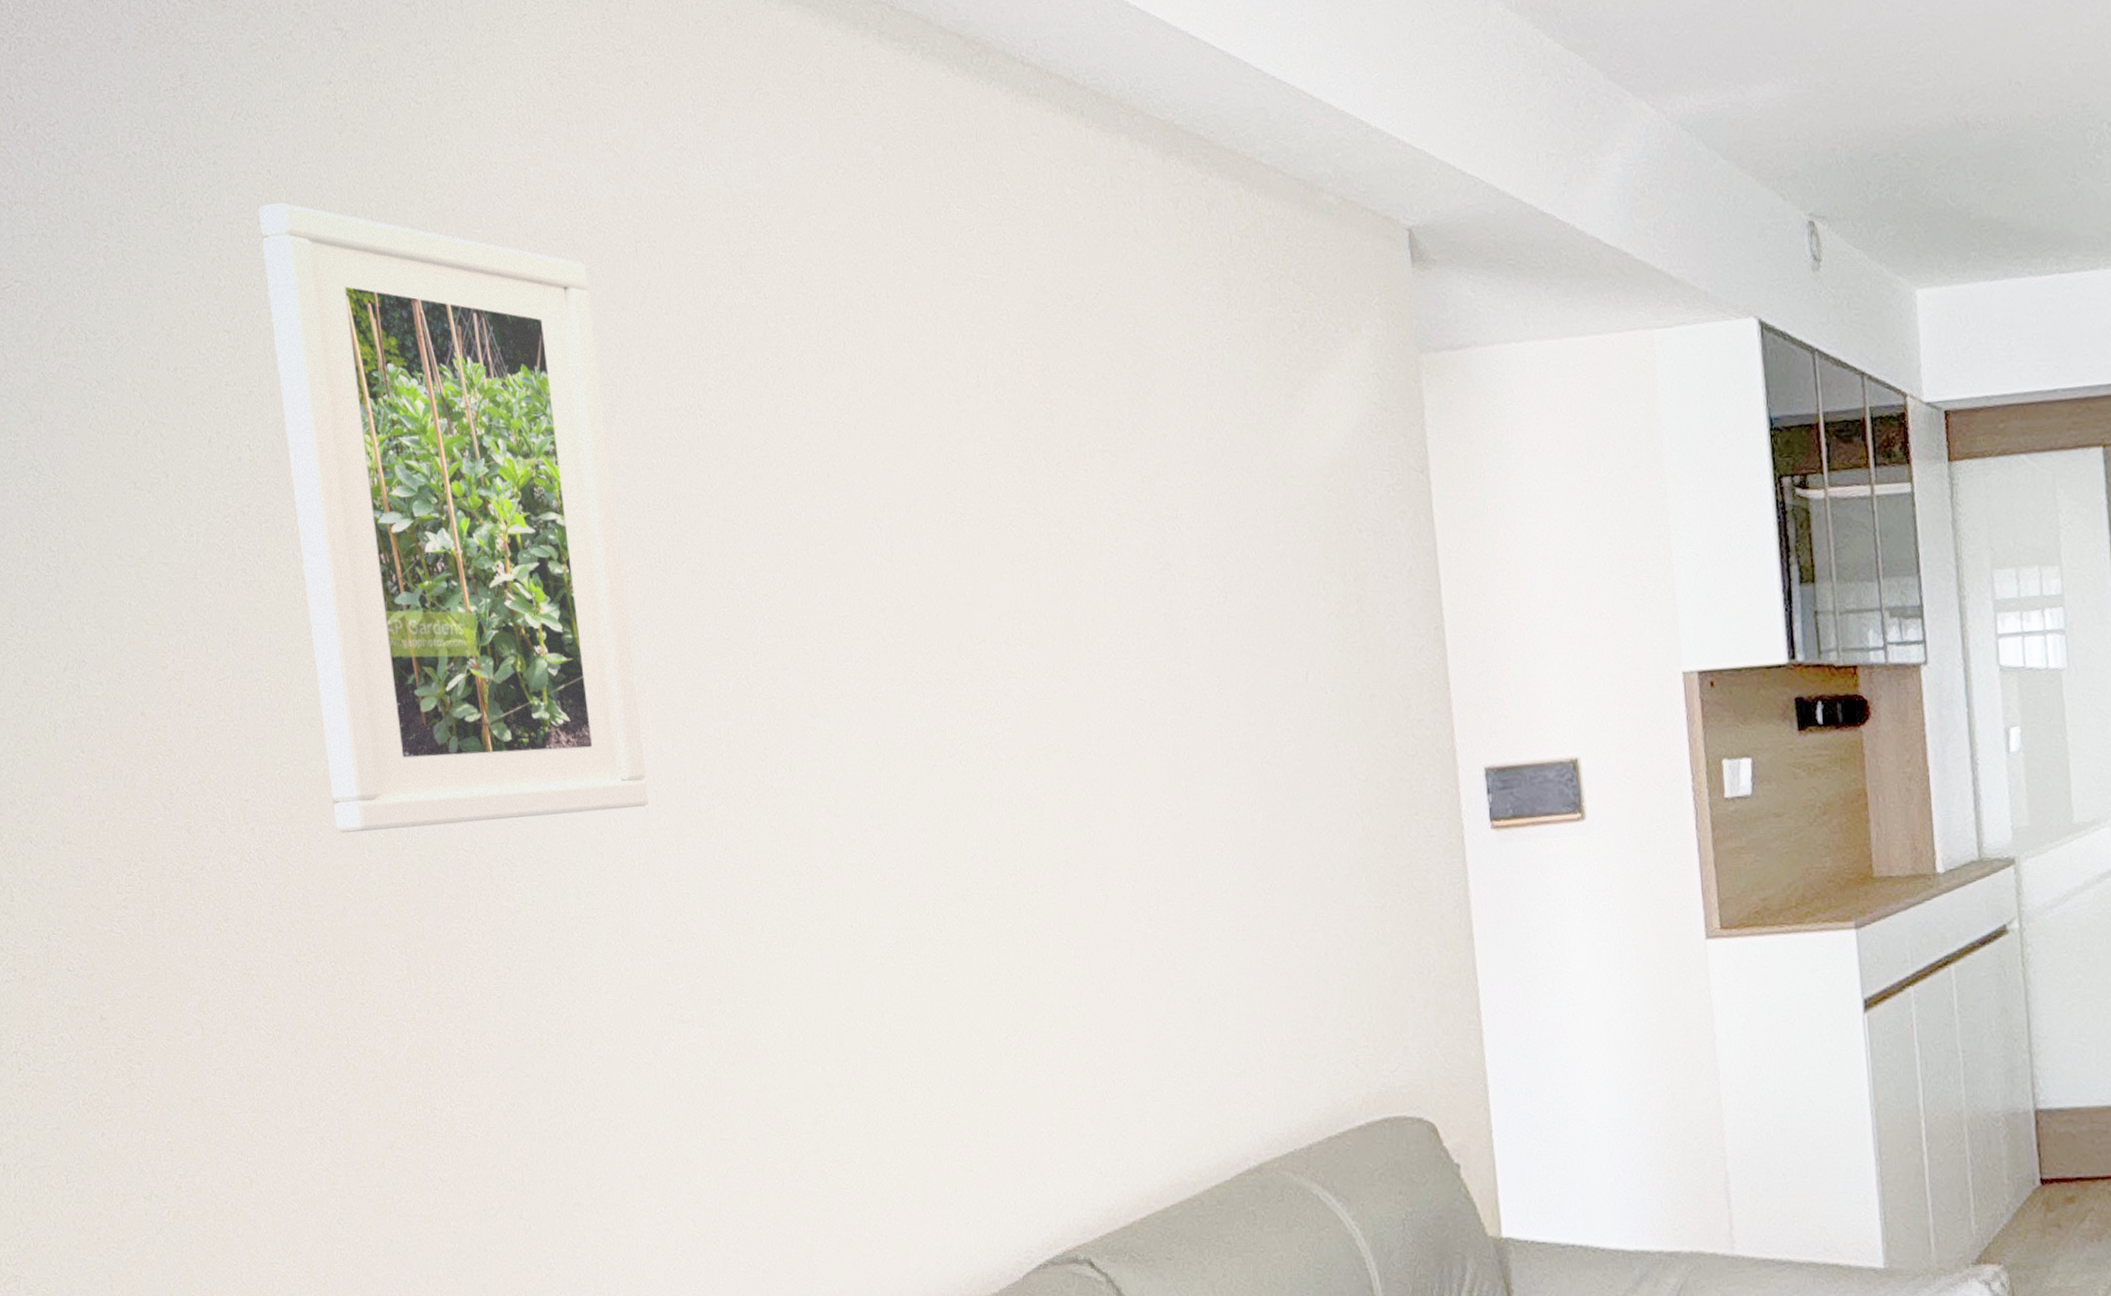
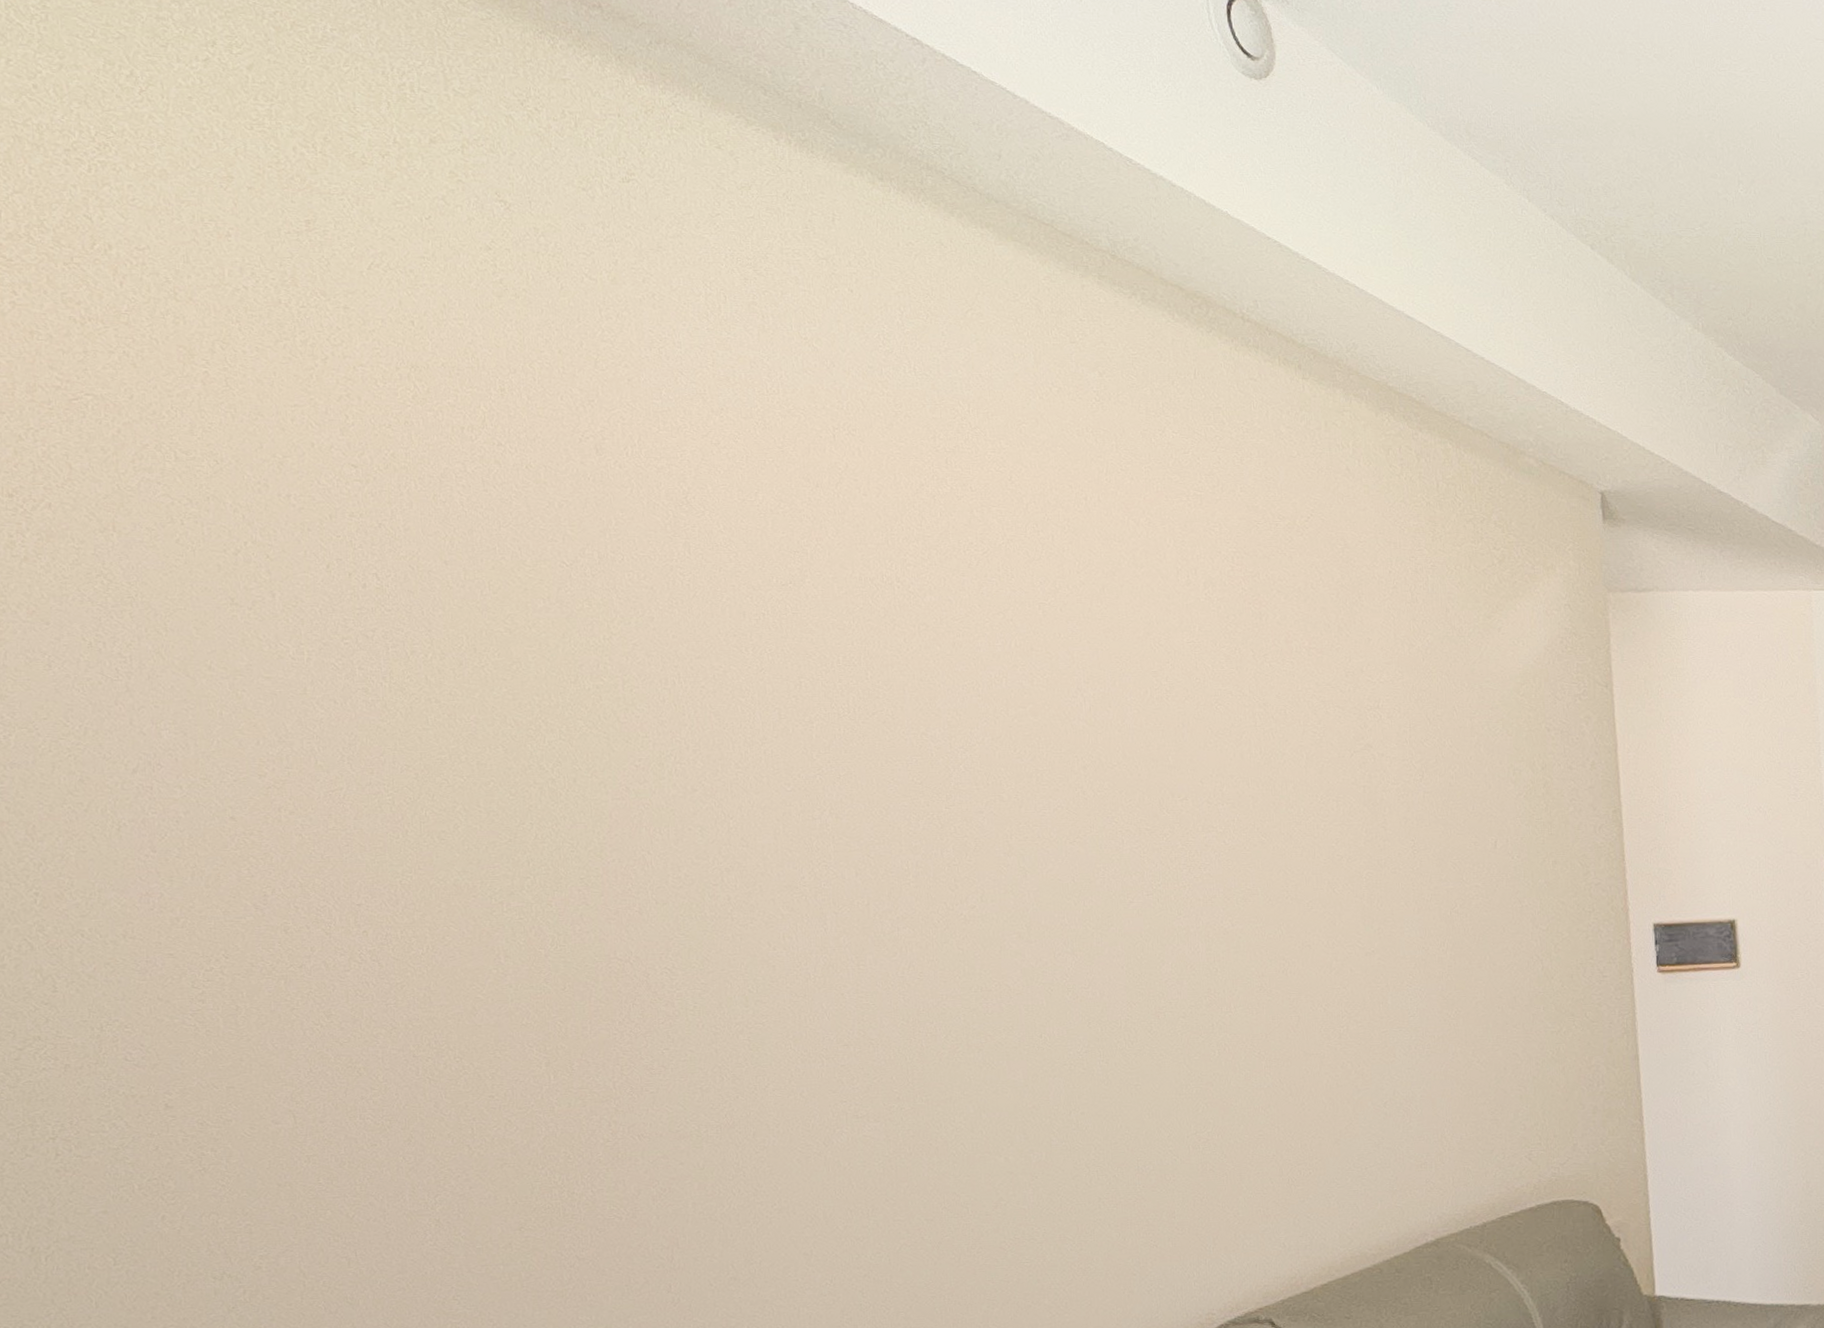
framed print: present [257,203,649,834] -> none [396,353,828,939]

